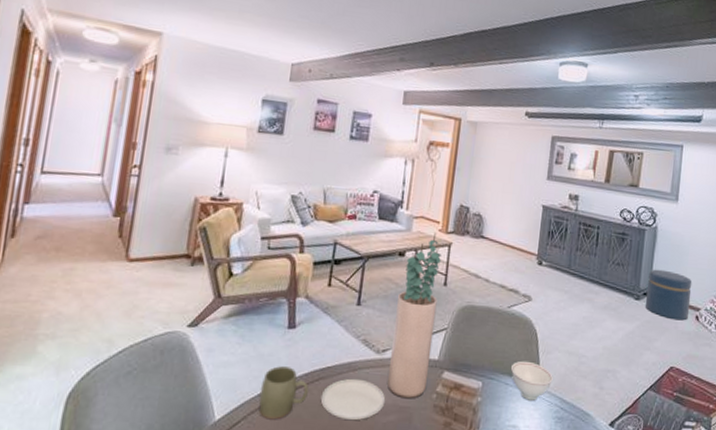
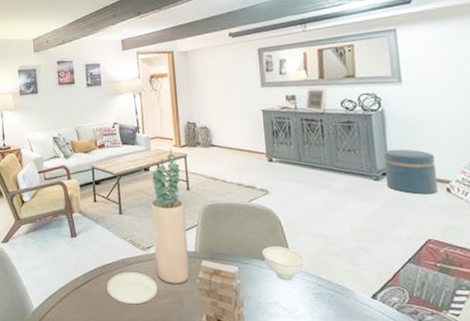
mug: present [258,366,309,420] -> none [60,266,96,307]
picture frame: none [585,190,611,219] -> present [304,87,328,113]

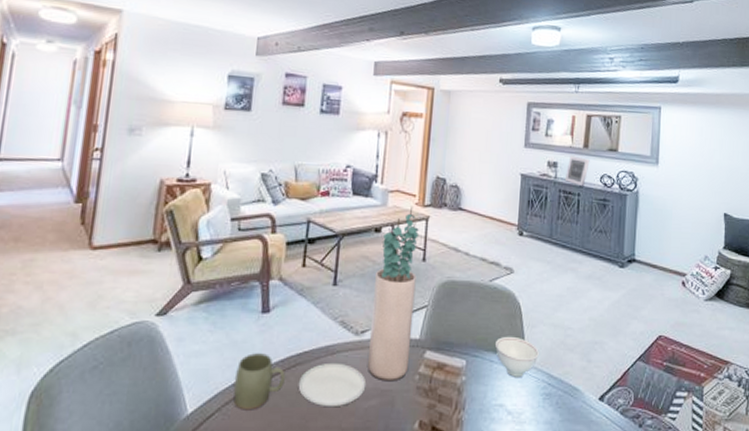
mug: none [60,266,96,307] -> present [233,353,285,410]
ottoman: present [384,149,439,195] -> none [630,235,677,287]

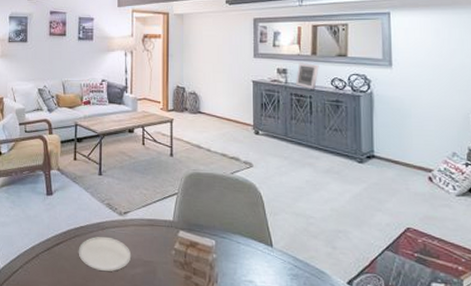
mug: present [233,353,285,410] -> none [30,226,68,269]
vase: present [367,206,419,382] -> none [131,111,166,255]
bowl: present [494,336,539,377] -> none [240,221,283,258]

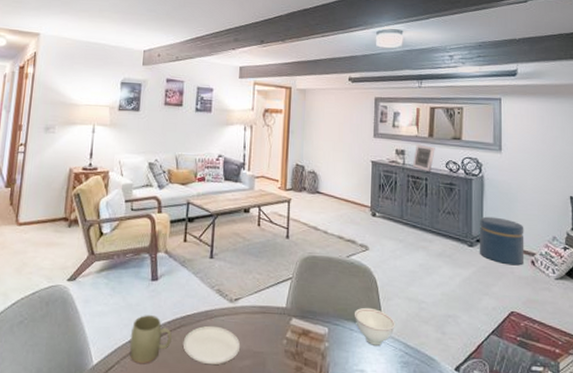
mug: none [30,226,68,269] -> present [129,315,172,364]
bowl: none [240,221,283,258] -> present [354,307,395,346]
ottoman: none [369,133,421,182] -> present [479,216,525,266]

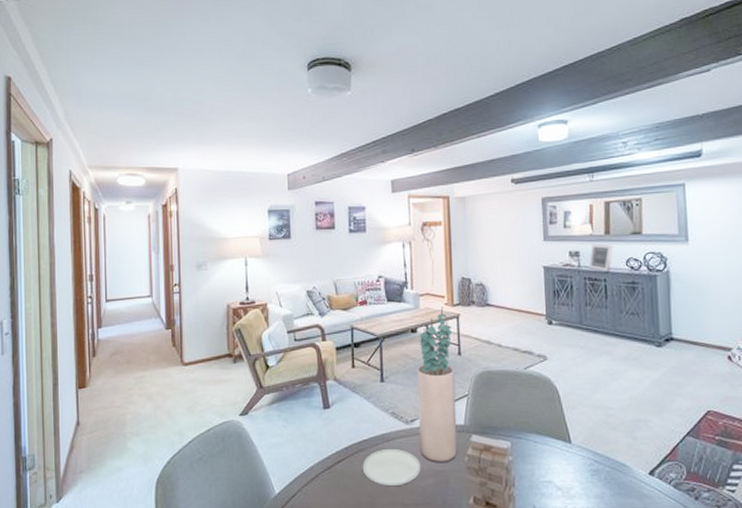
mug: present [129,315,172,364] -> none [308,443,350,491]
vase: none [241,190,282,345] -> present [417,306,458,463]
bowl: present [354,307,395,346] -> none [536,418,582,456]
ottoman: present [479,216,525,266] -> none [667,313,720,363]

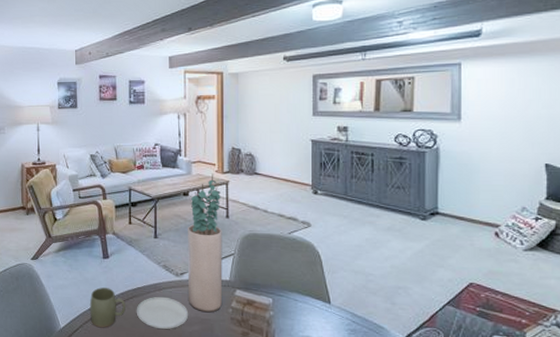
mug: none [308,443,350,491] -> present [89,287,126,328]
picture frame: present [588,244,613,272] -> none [356,120,382,146]

